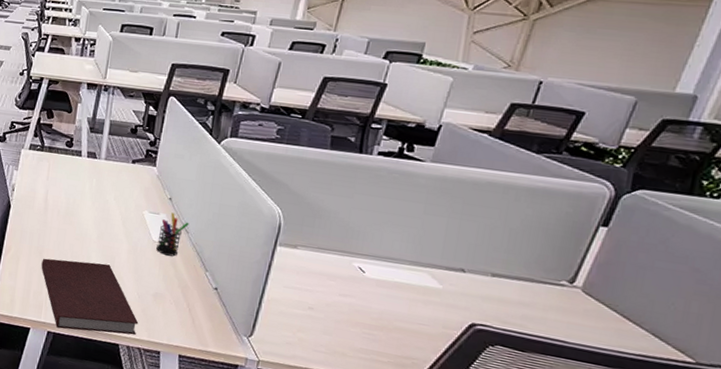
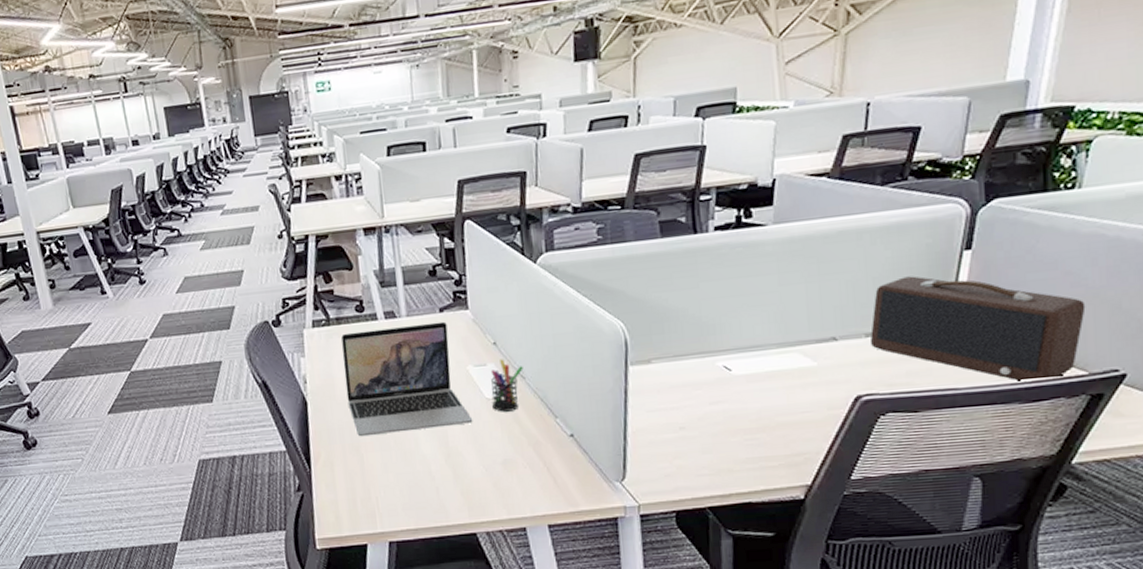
notebook: present [41,258,139,335] -> none [361,441,493,535]
laptop: none [42,160,138,257] -> present [341,321,473,437]
speaker: none [495,234,707,359] -> present [870,276,1086,382]

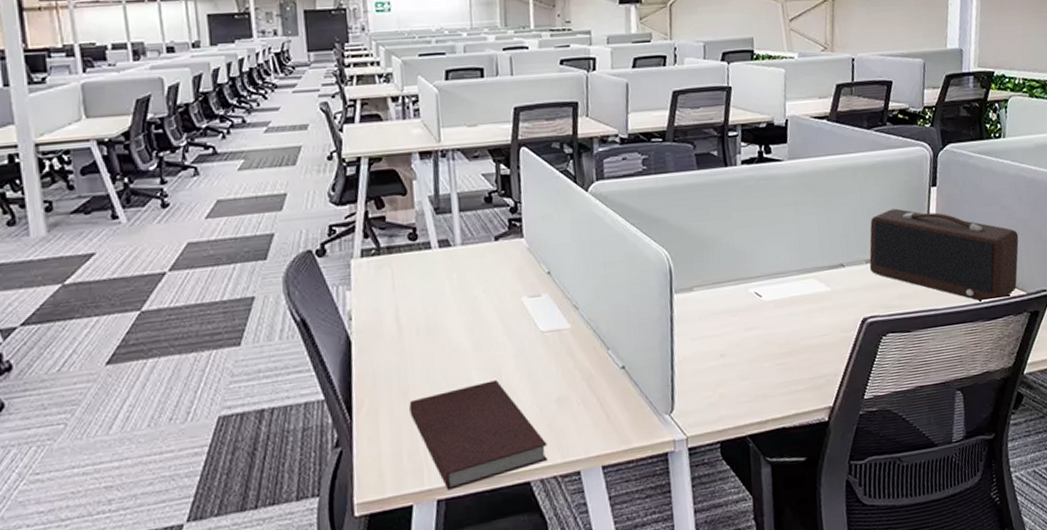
laptop: present [341,321,473,437] -> none [392,250,528,379]
notebook: none [361,441,493,535] -> present [409,380,548,491]
pen holder: present [490,359,523,412] -> none [545,289,577,346]

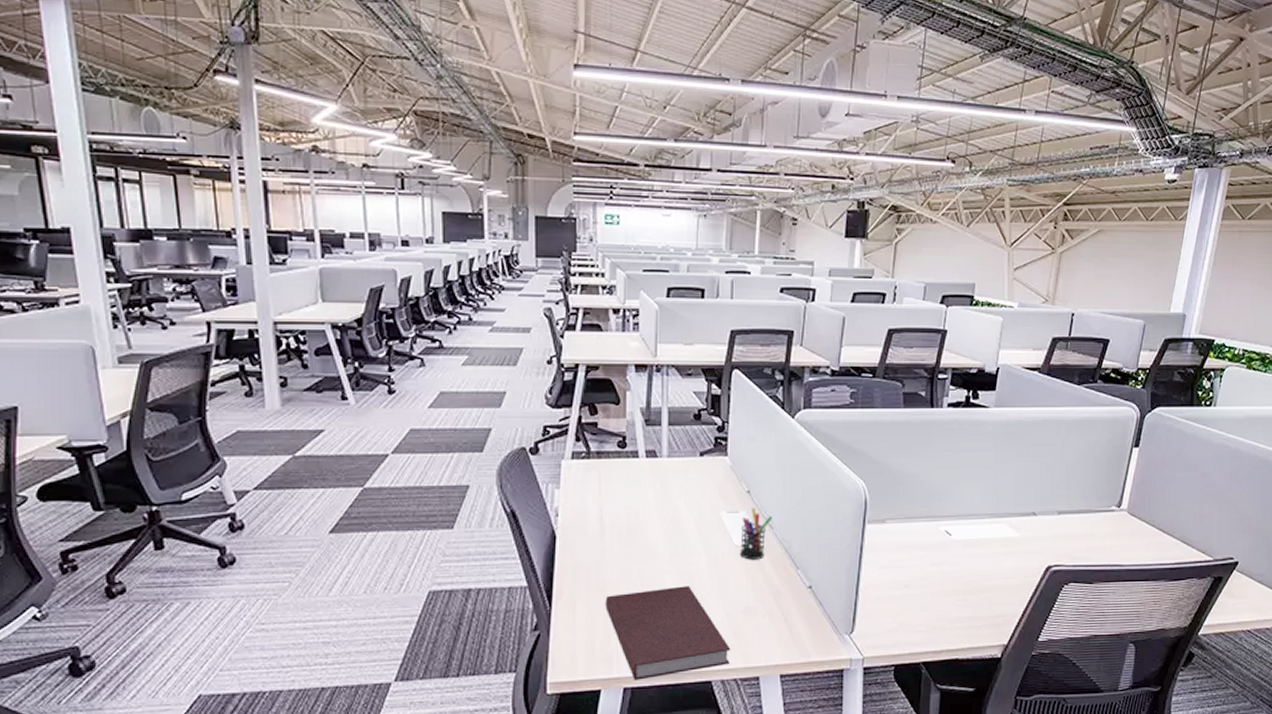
pen holder: none [545,289,577,346] -> present [740,508,772,560]
speaker: present [869,208,1019,302] -> none [1062,465,1214,563]

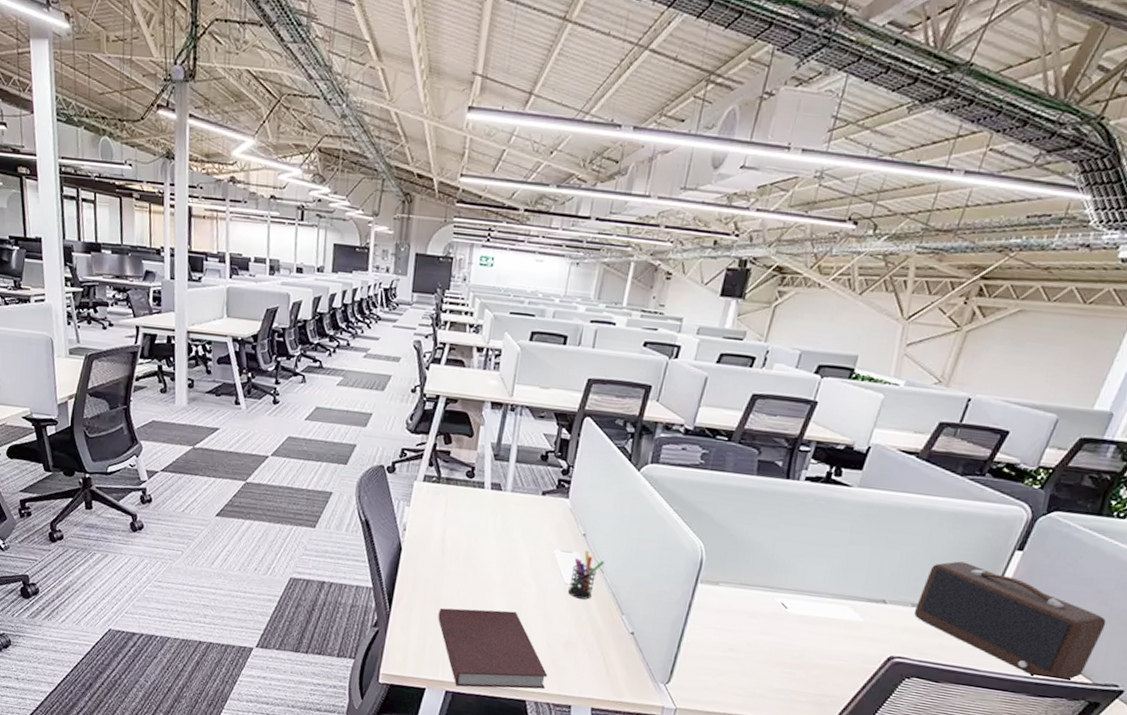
speaker: none [1062,465,1214,563] -> present [914,561,1107,682]

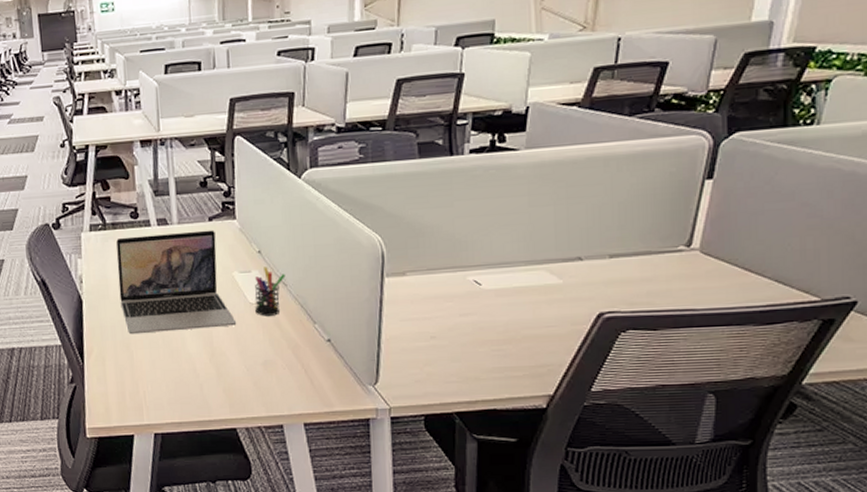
laptop: none [438,493,548,602] -> present [116,230,237,335]
notebook: present [438,607,548,690] -> none [131,341,253,427]
speaker: present [914,561,1107,682] -> none [614,202,820,306]

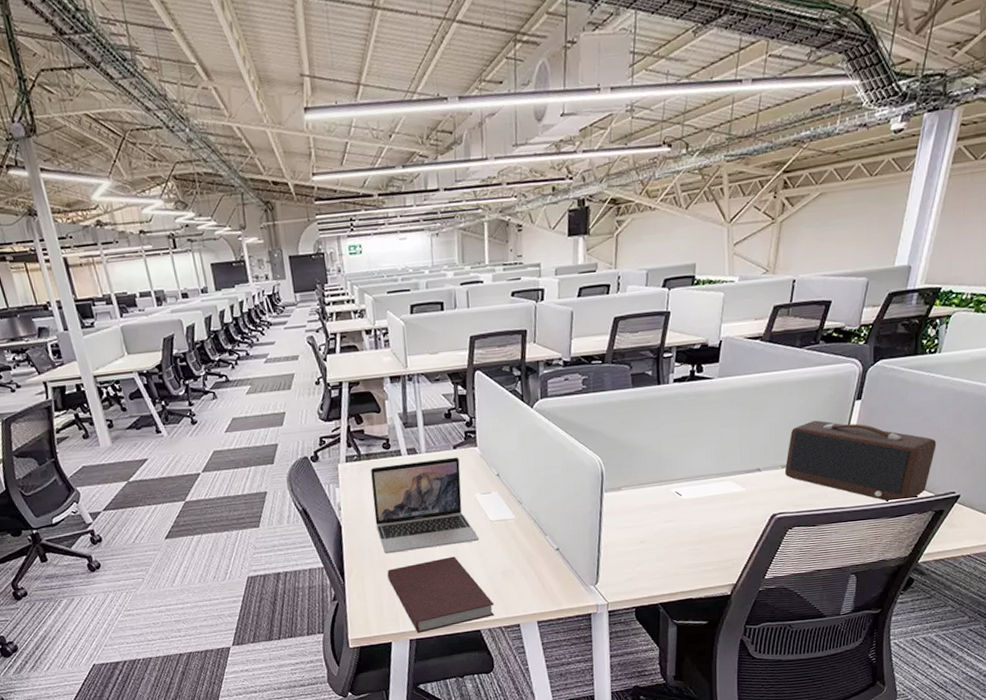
notebook: none [131,341,253,427] -> present [387,556,495,633]
pen holder: present [254,266,286,316] -> none [494,488,521,532]
speaker: none [614,202,820,306] -> present [785,420,937,502]

